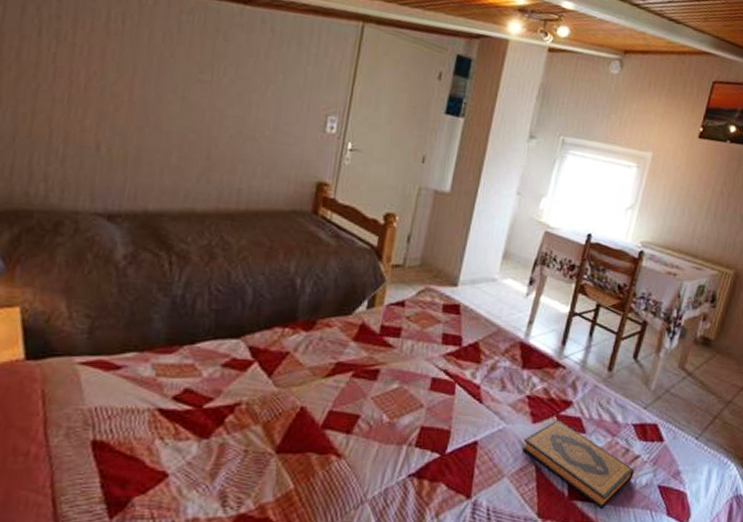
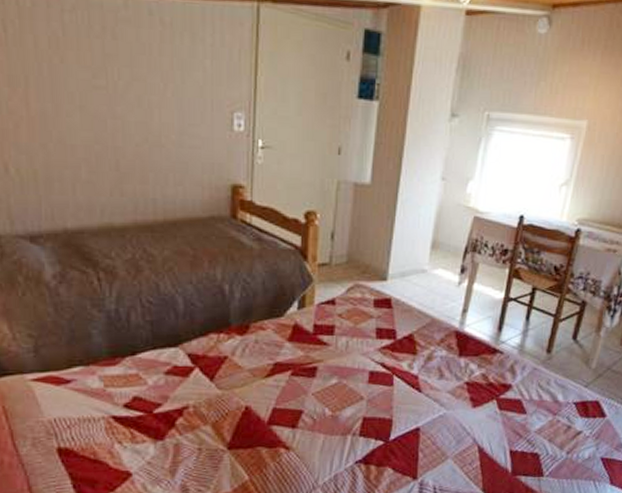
hardback book: present [522,420,634,510] -> none [464,403,576,483]

